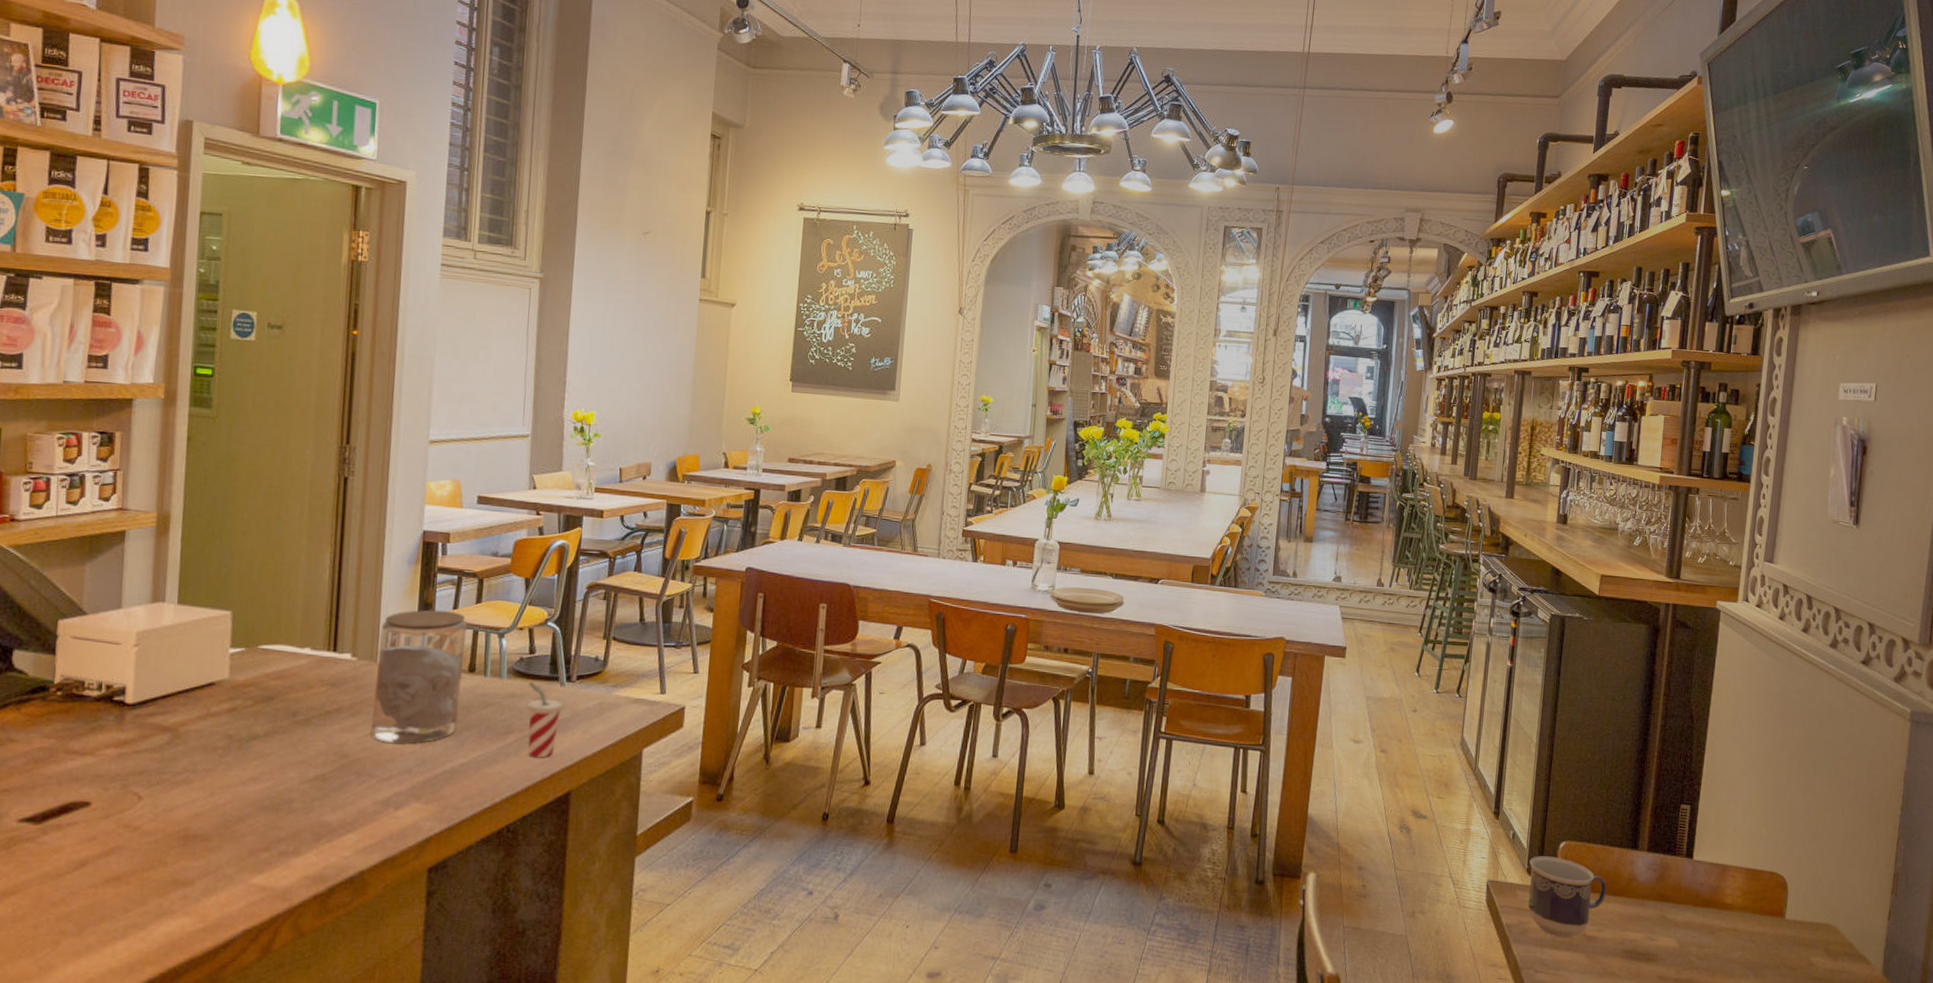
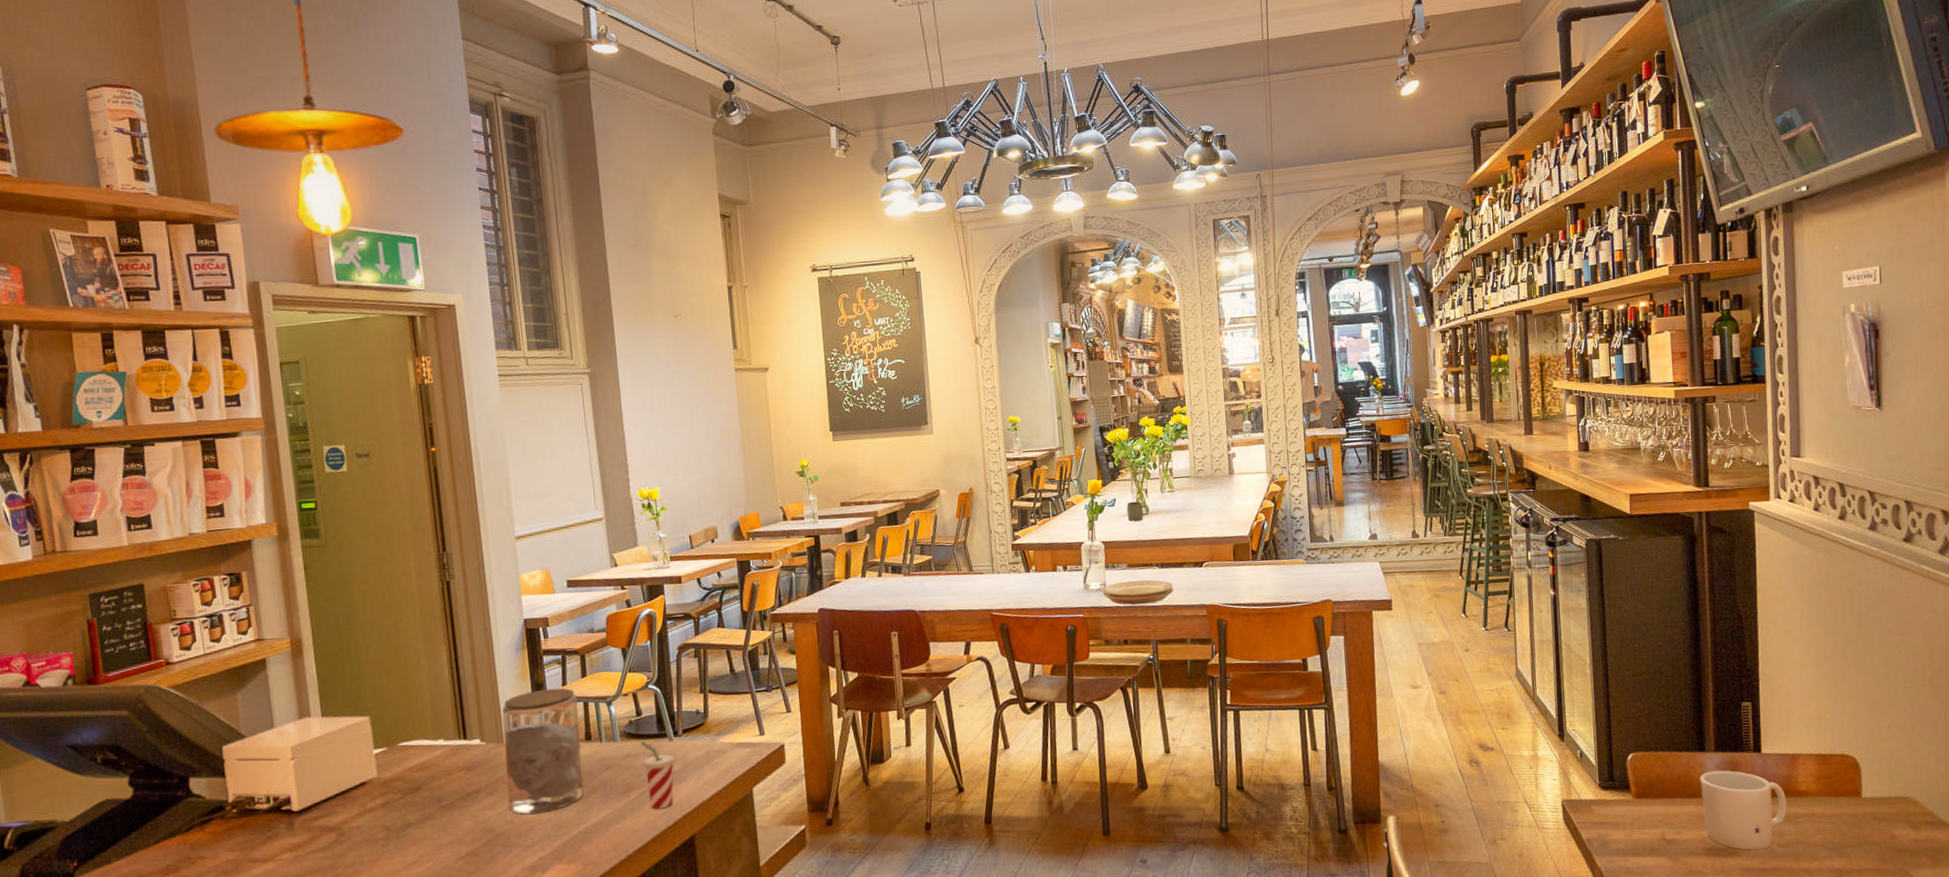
mug: none [1088,504,1113,525] -> present [1126,501,1150,521]
cup: present [1528,856,1607,939] -> none [1600,769,1680,845]
mug: none [1626,871,1711,959] -> present [1699,770,1787,851]

